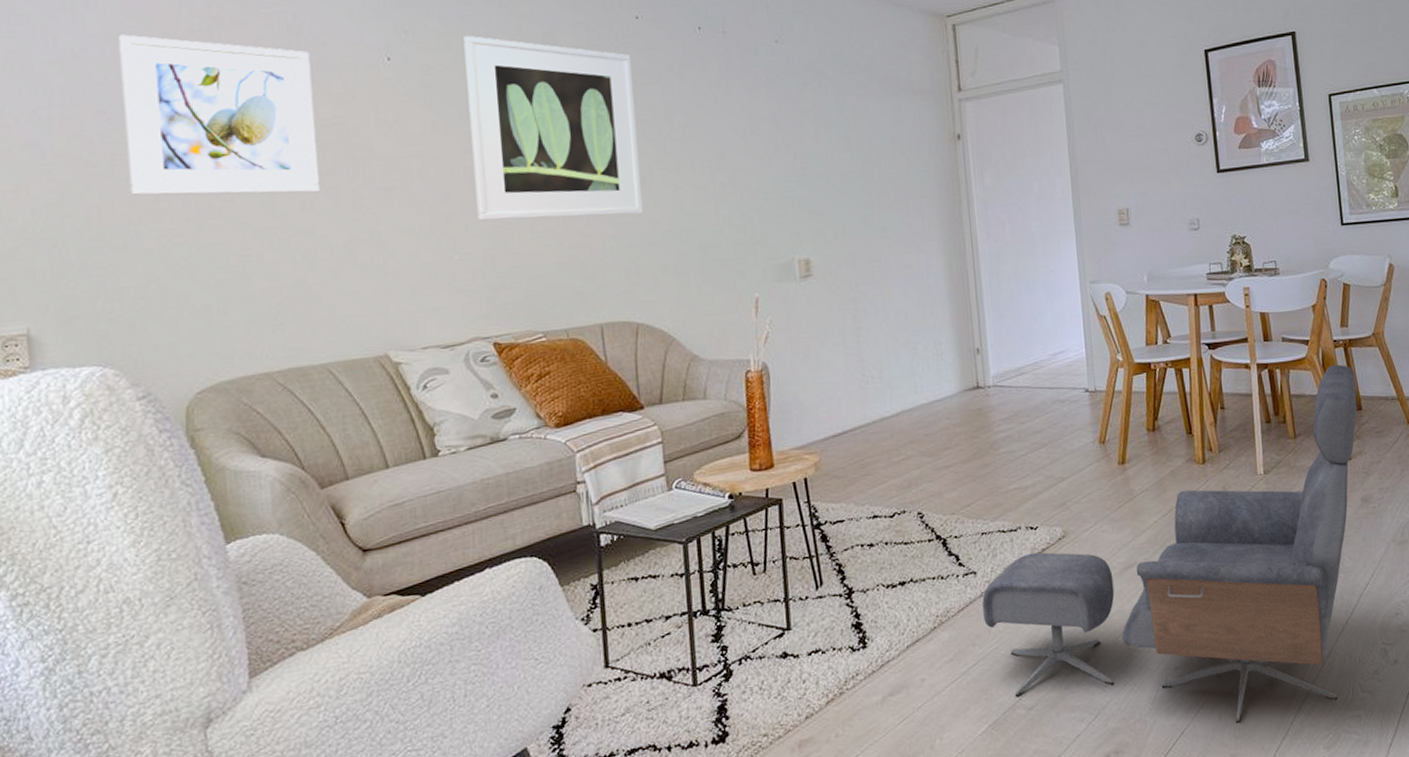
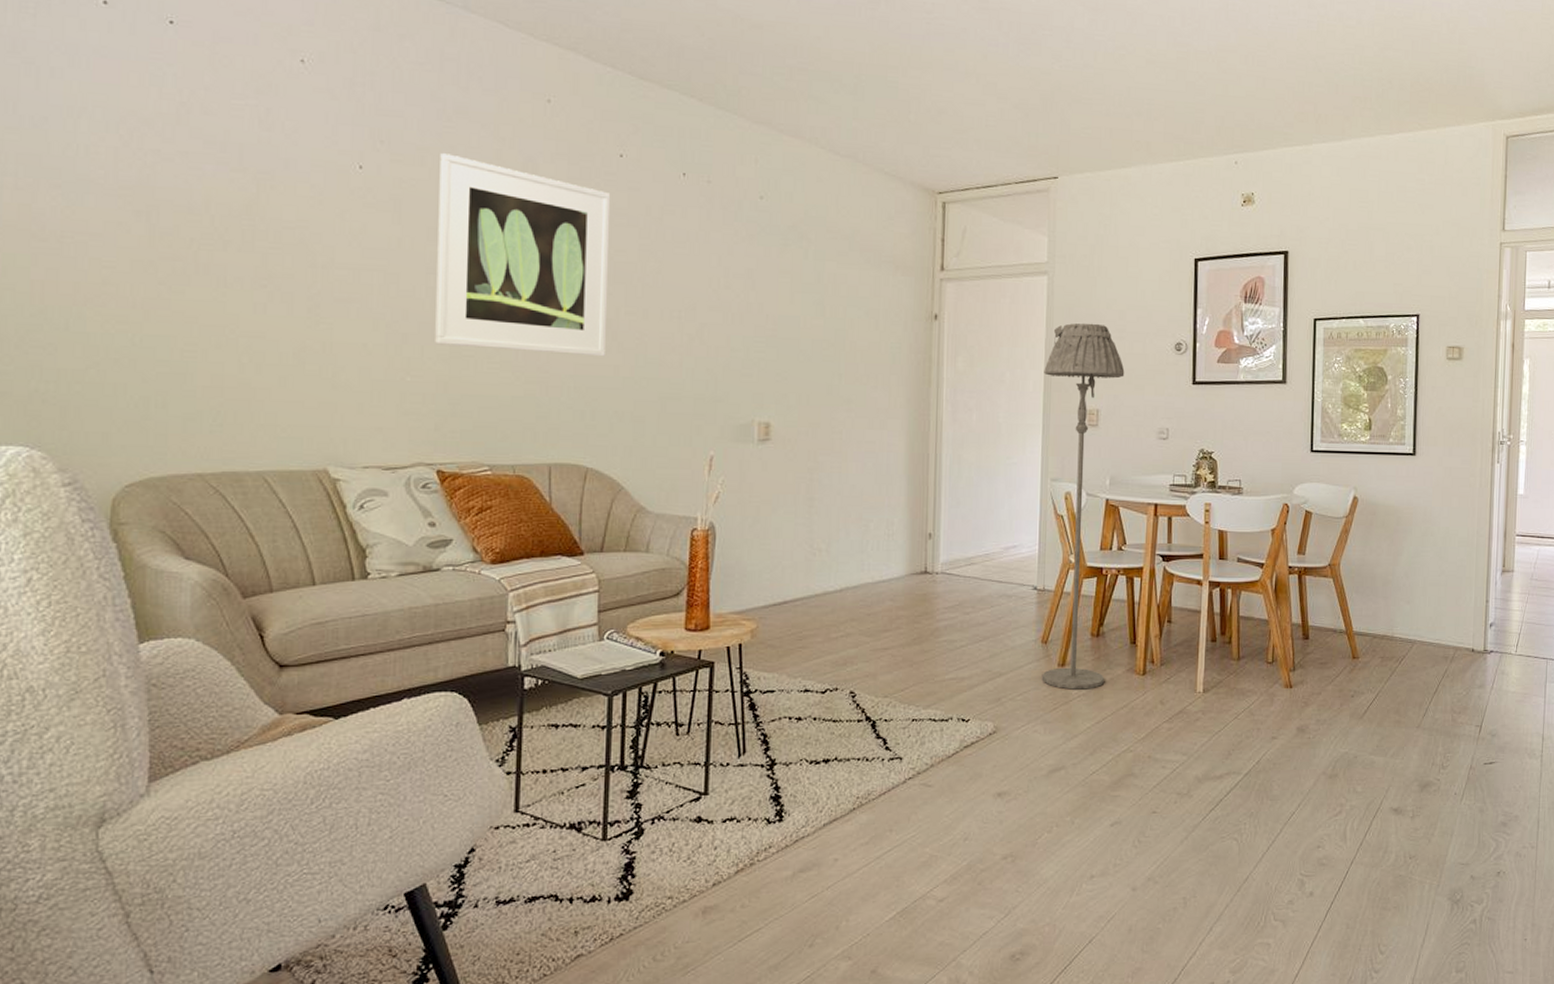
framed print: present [118,34,321,196] -> none [77,108,279,295]
lounge chair: present [982,364,1357,724] -> none [904,591,1307,939]
floor lamp: none [1070,124,1165,486] -> present [1041,323,1125,690]

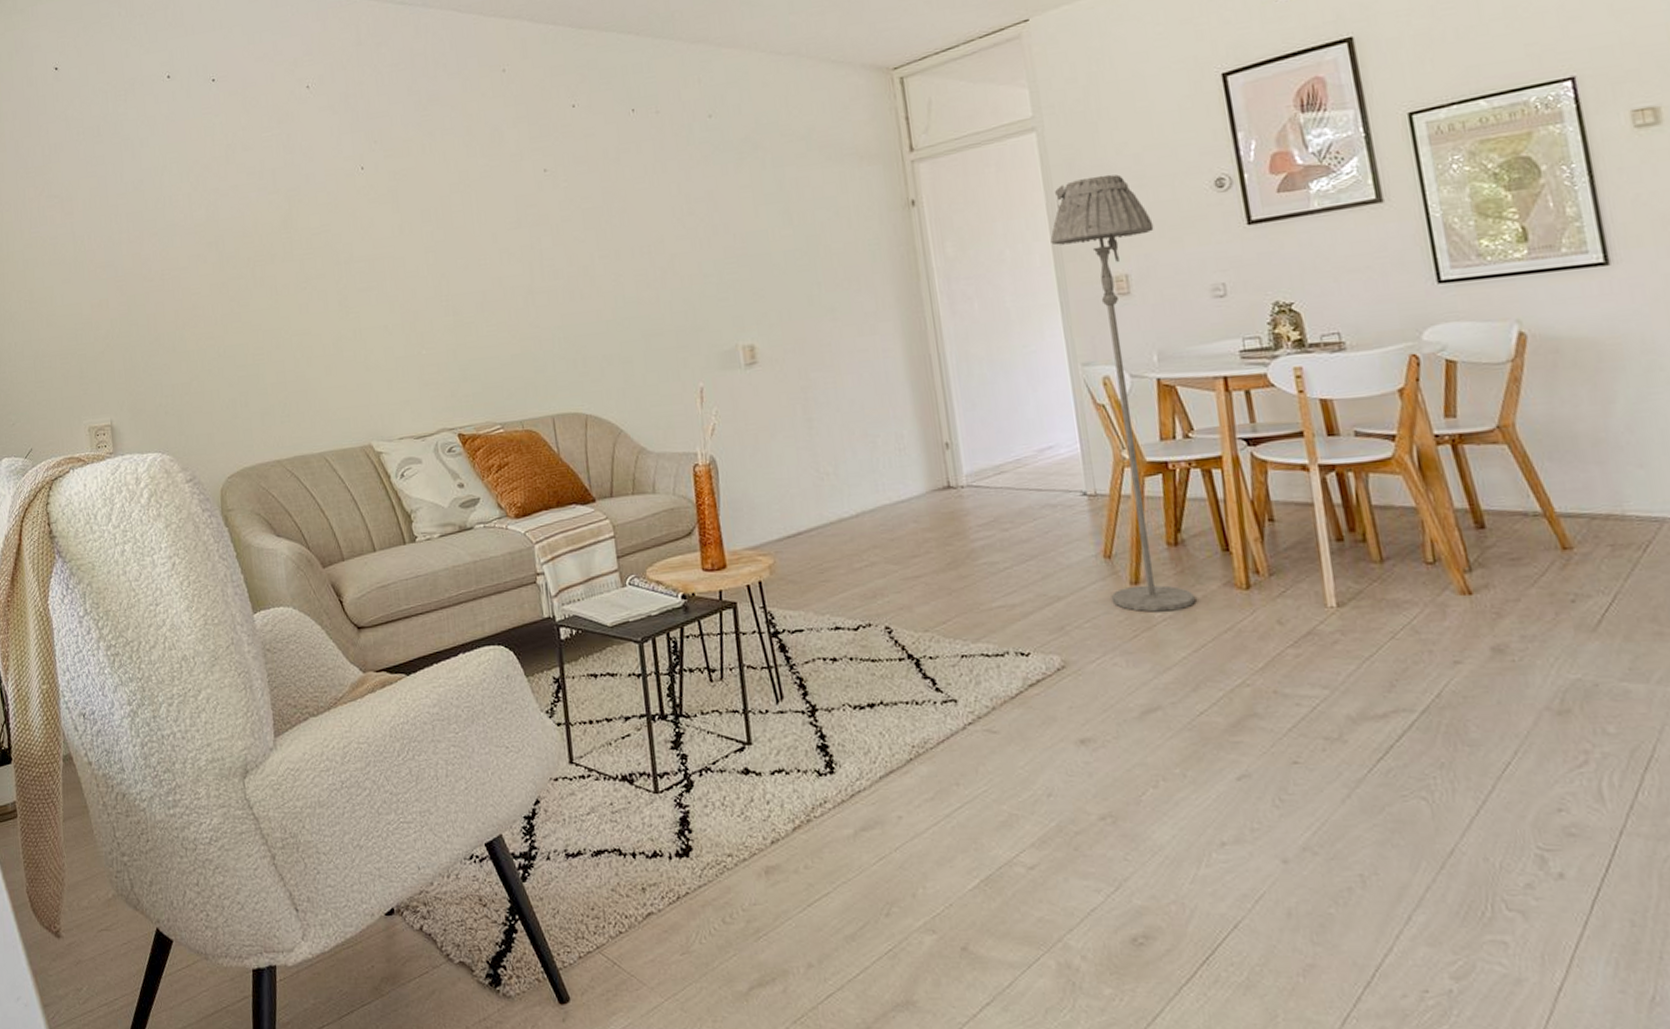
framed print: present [435,153,611,357] -> none [422,139,587,316]

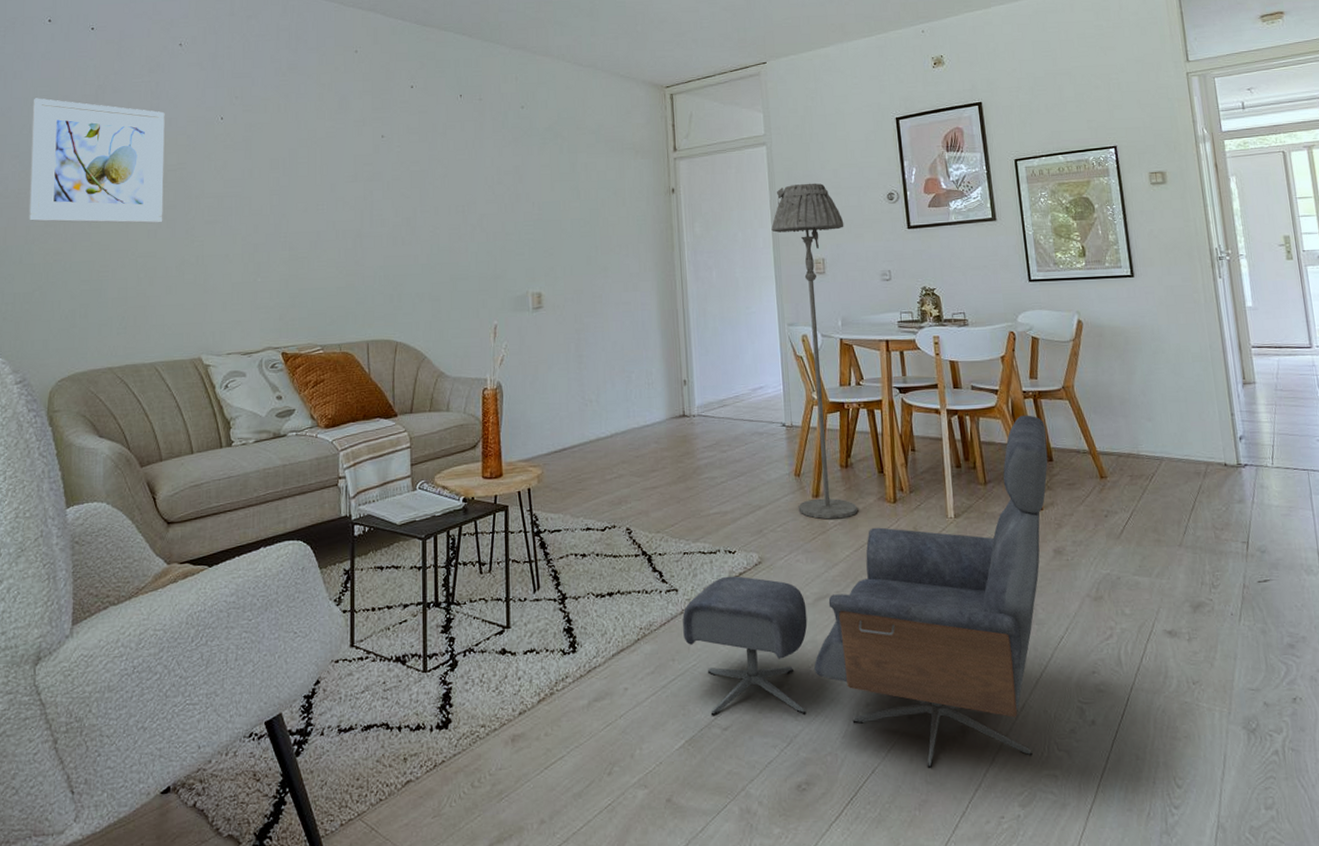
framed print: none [164,166,313,305] -> present [28,98,165,224]
lounge chair: none [965,467,1478,927] -> present [682,415,1048,769]

